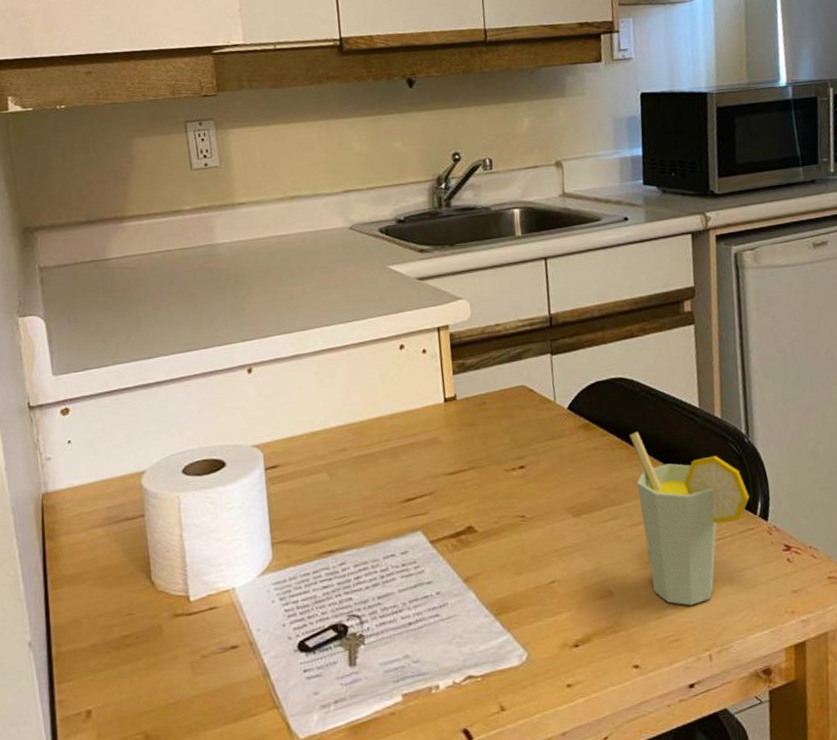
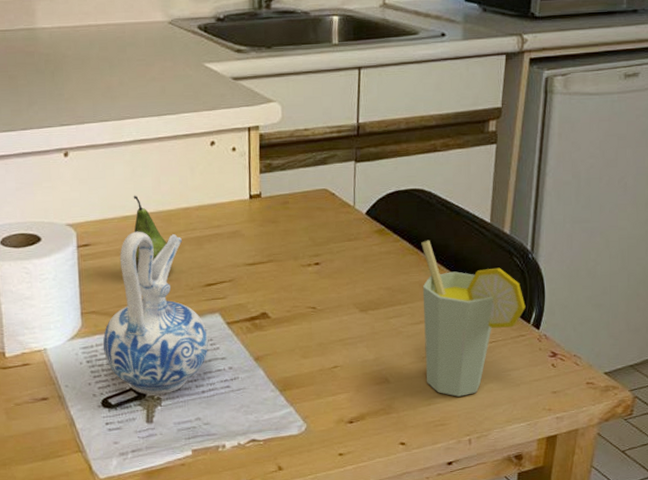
ceramic pitcher: none [296,446,412,633] -> present [102,231,209,395]
fruit: none [322,408,361,492] -> present [133,195,167,272]

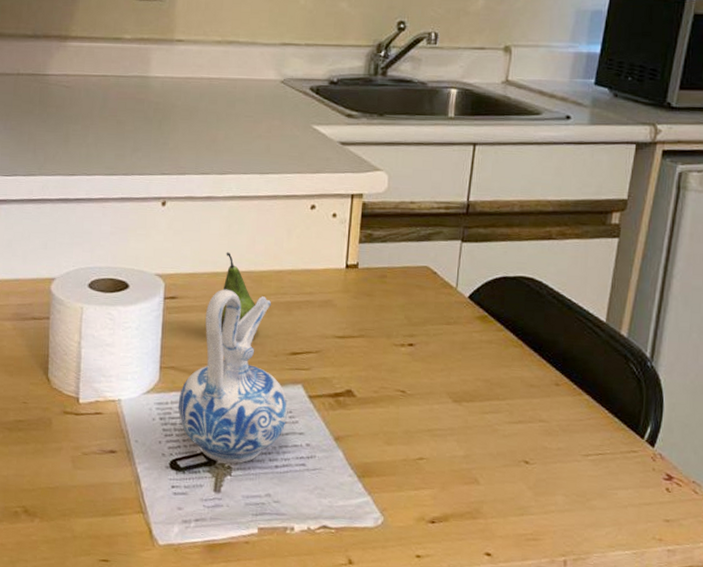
cup: present [421,240,526,397] -> none [521,333,640,511]

